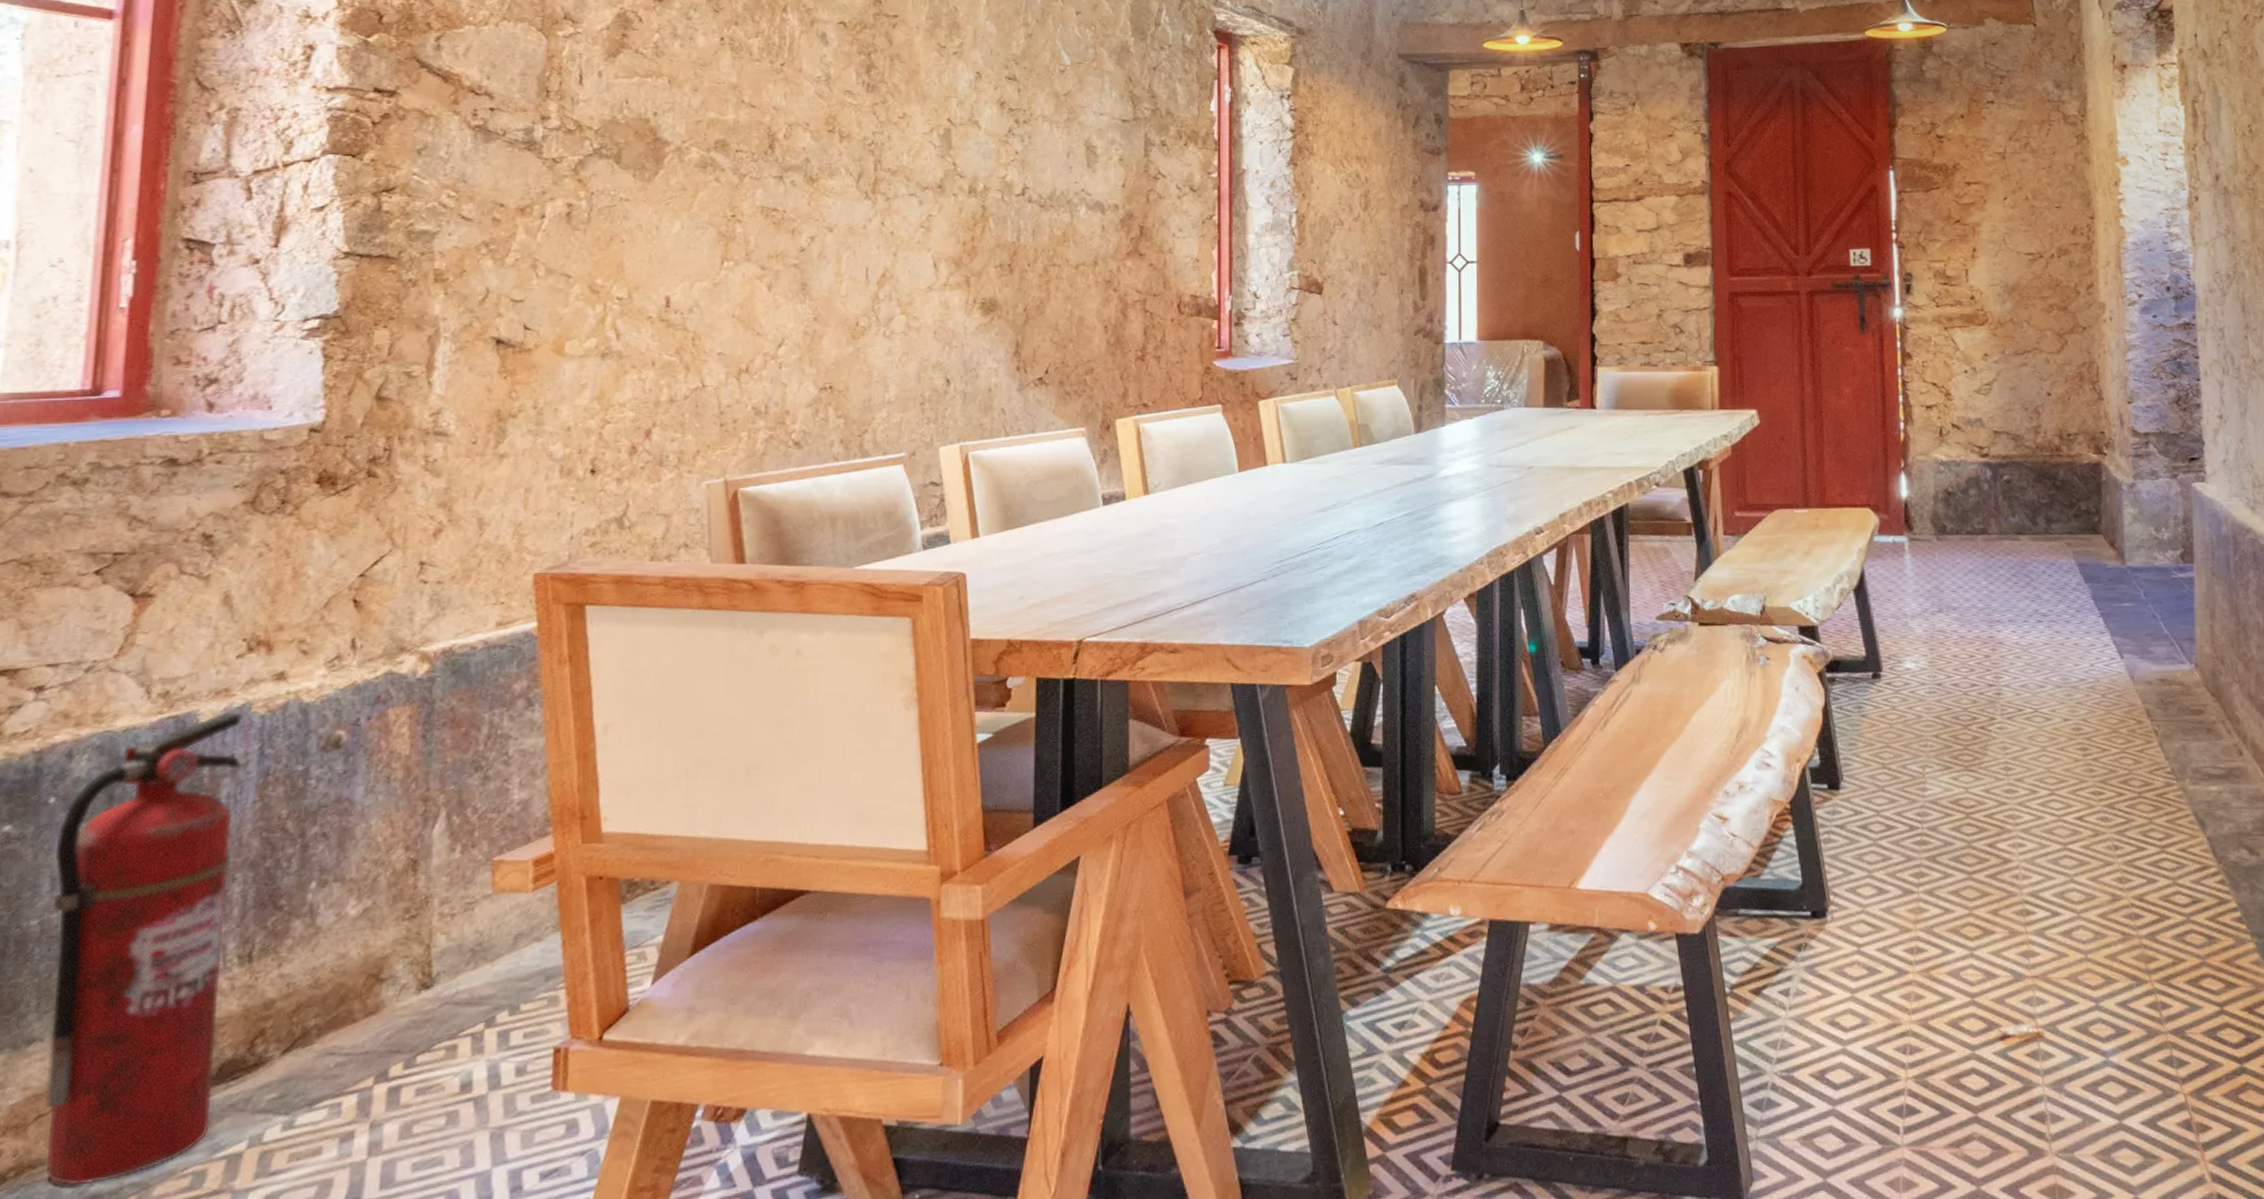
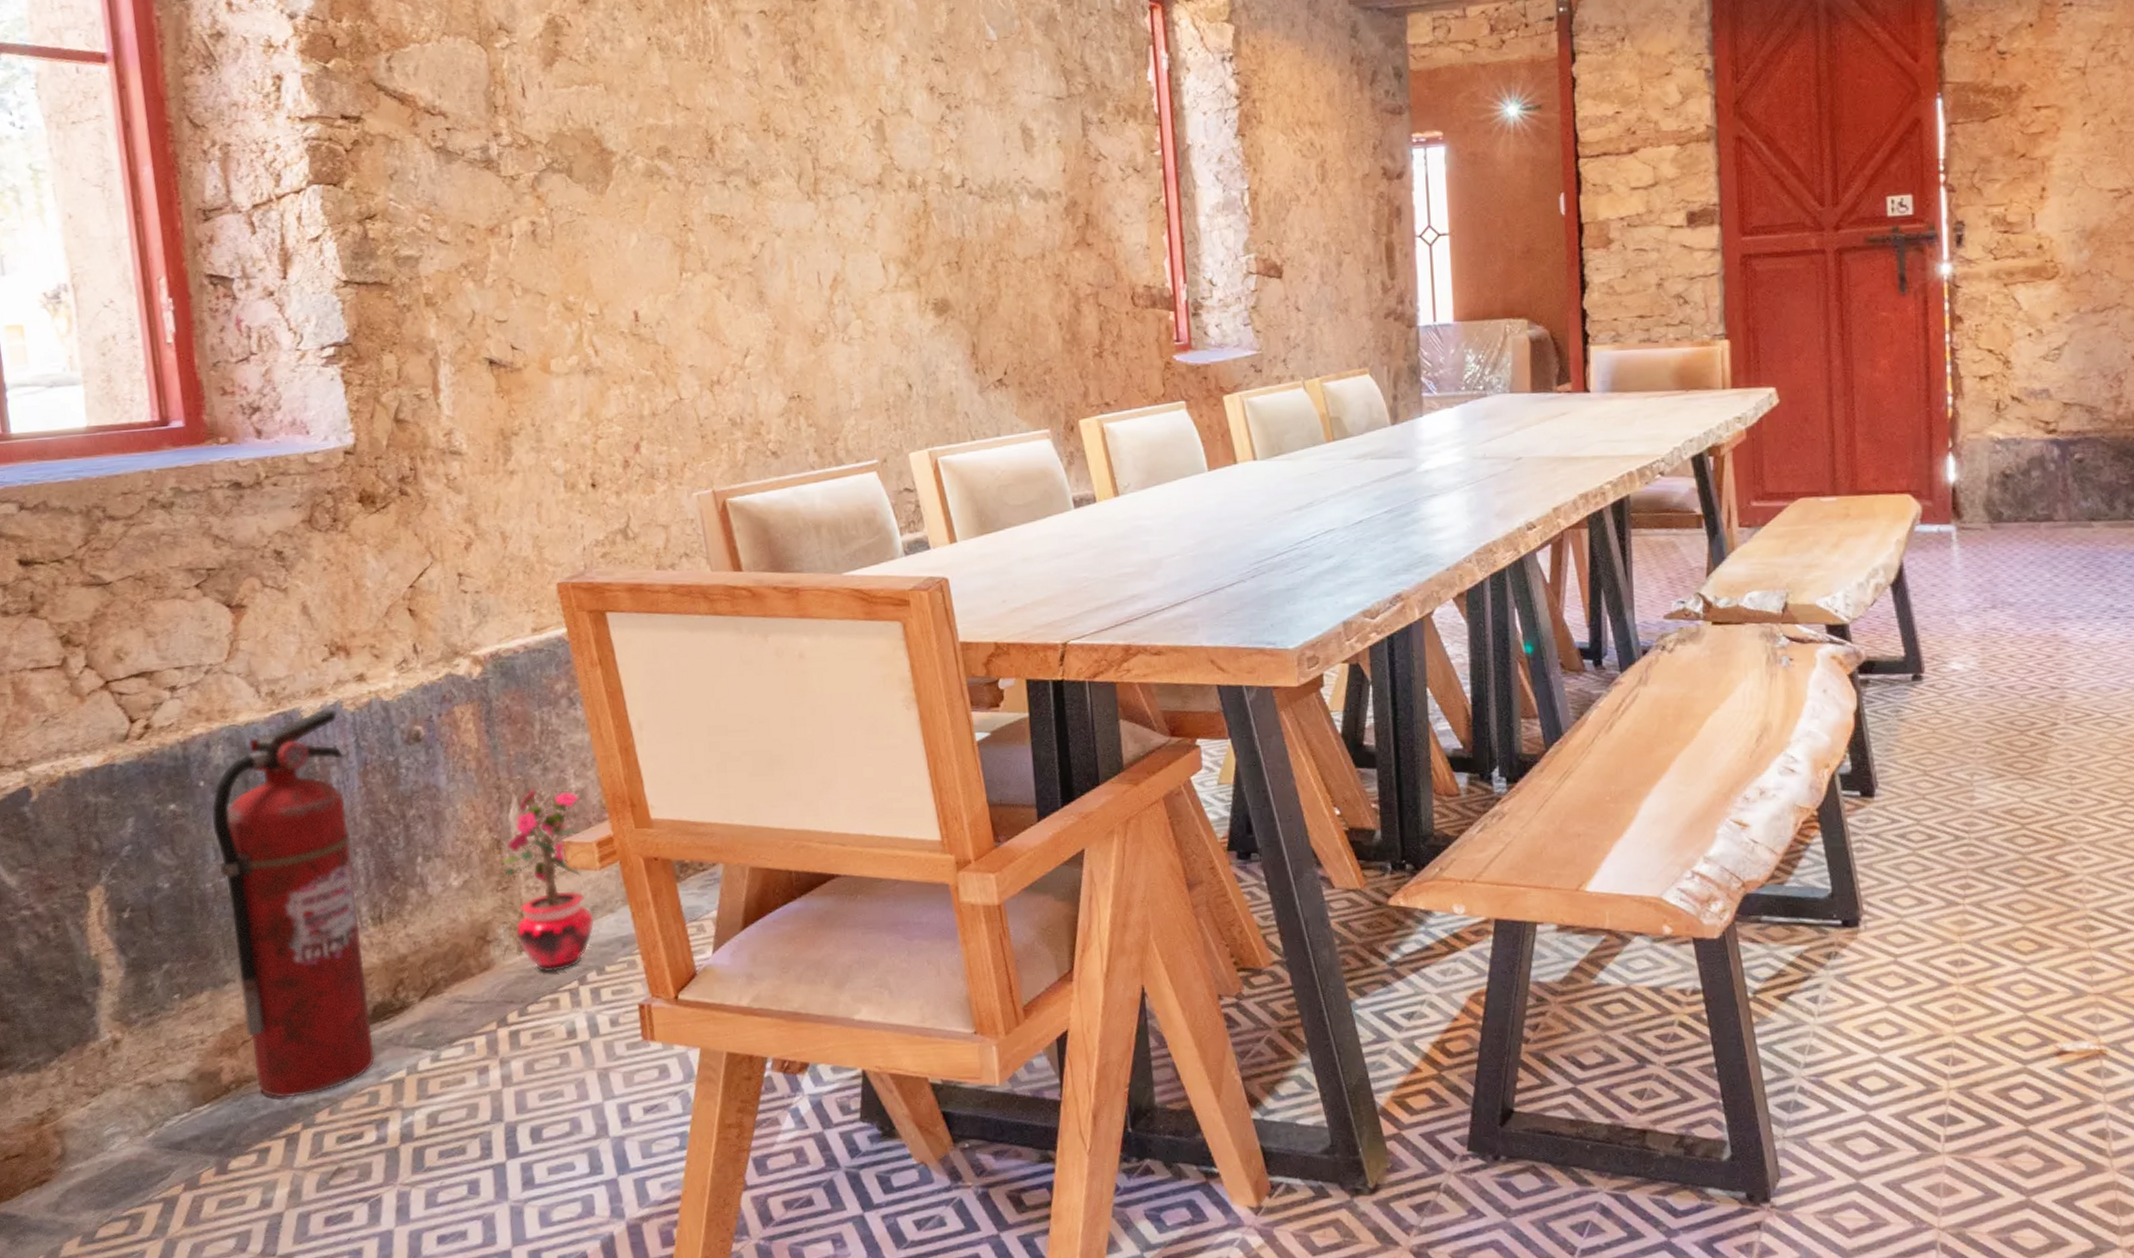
potted plant: none [407,801,521,1015] -> present [498,790,595,973]

